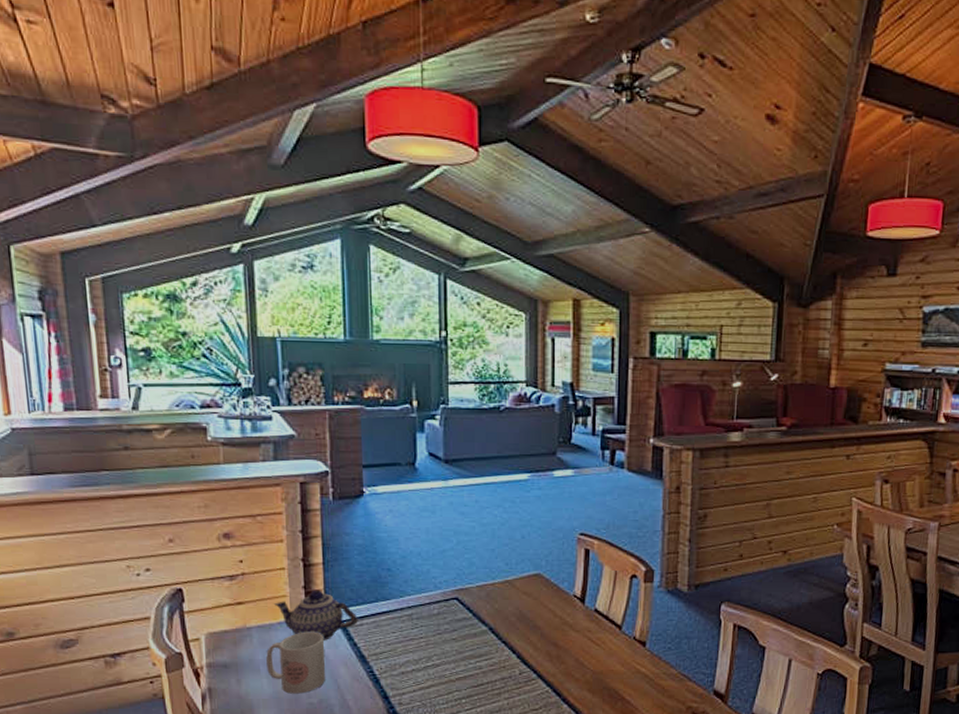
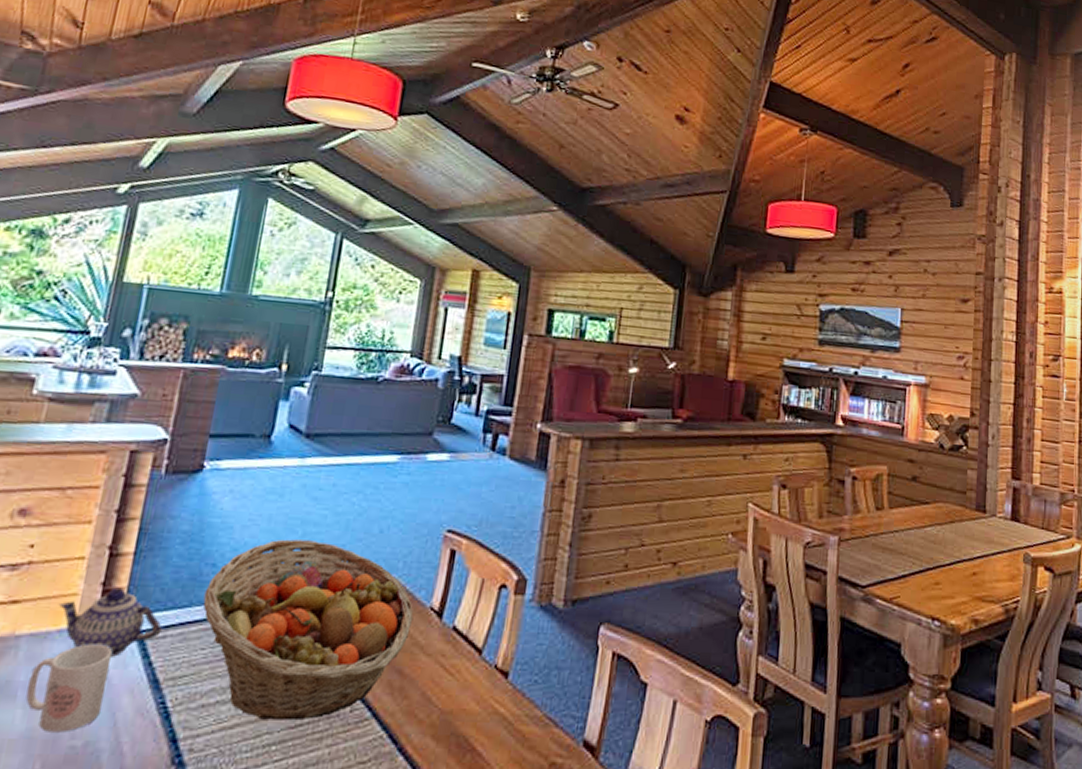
fruit basket: none [386,547,561,682] -> present [202,539,414,721]

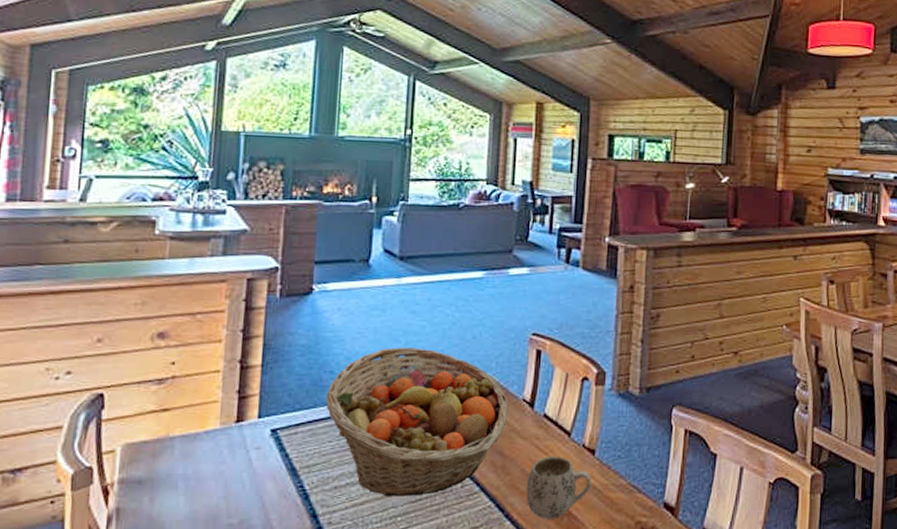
mug: present [25,644,112,733] -> none [186,441,253,514]
teapot: present [58,587,162,657] -> none [202,394,293,451]
mug: none [424,678,503,756] -> present [526,456,593,519]

